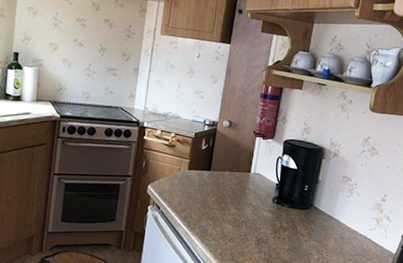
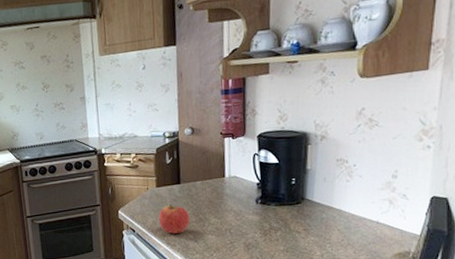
apple: none [184,188,213,218] -> present [158,204,190,234]

